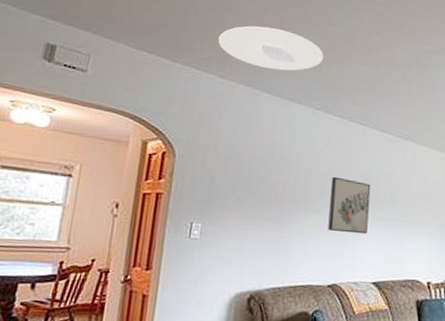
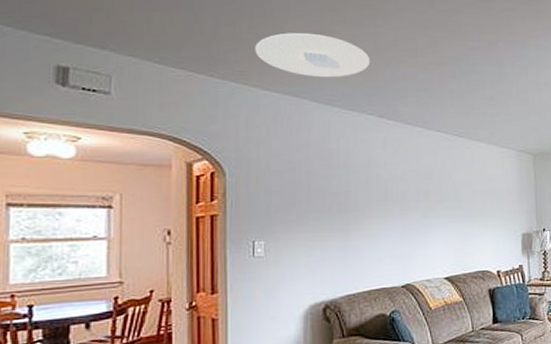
wall art: present [328,176,371,235] -> none [393,180,434,234]

